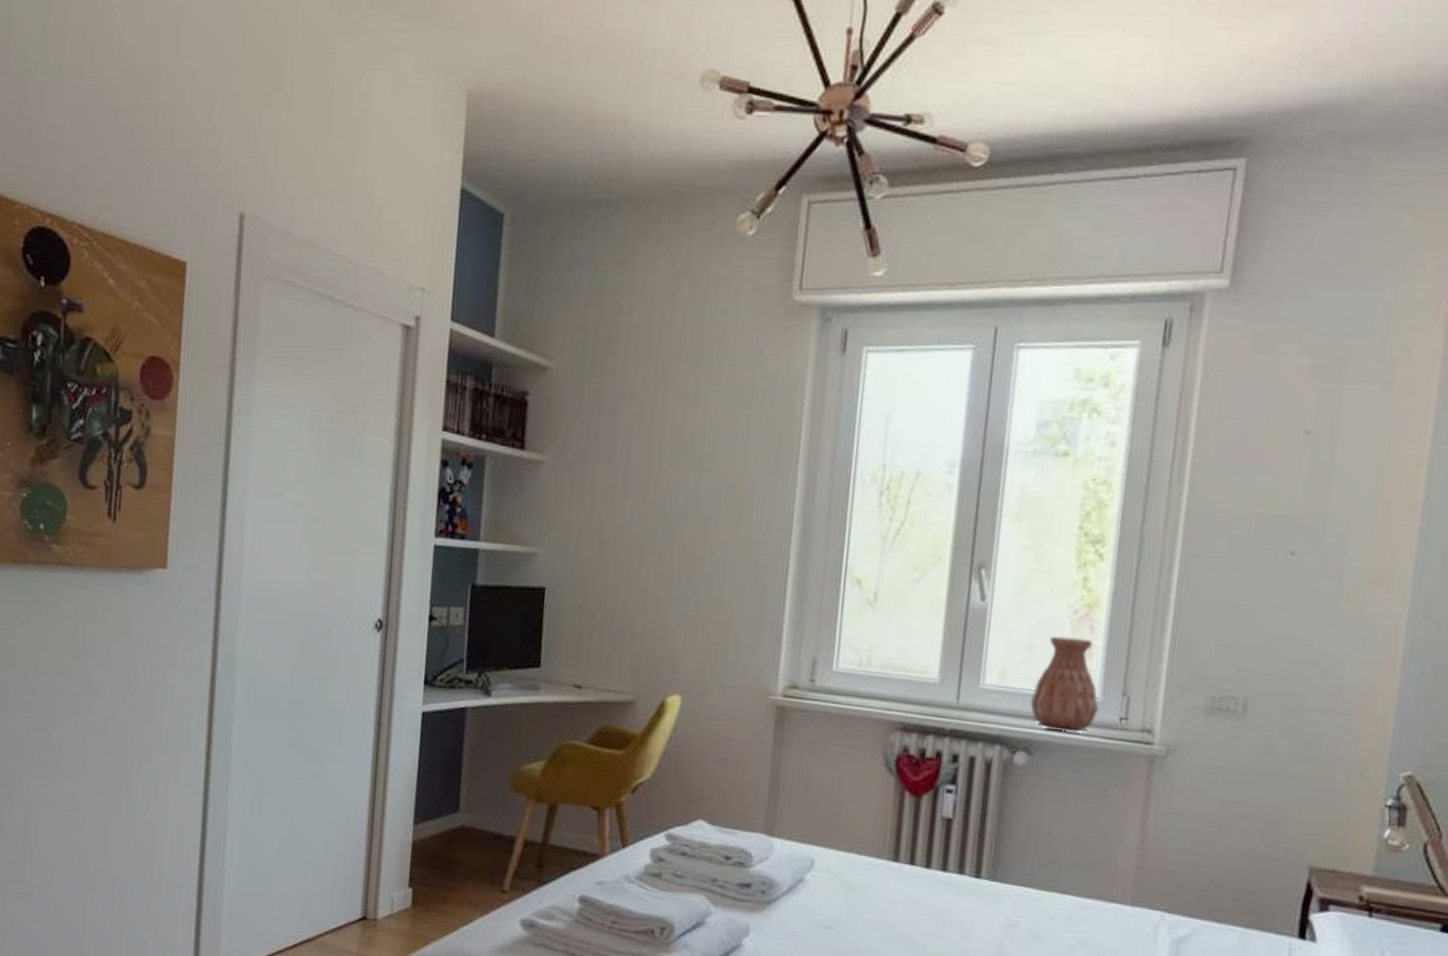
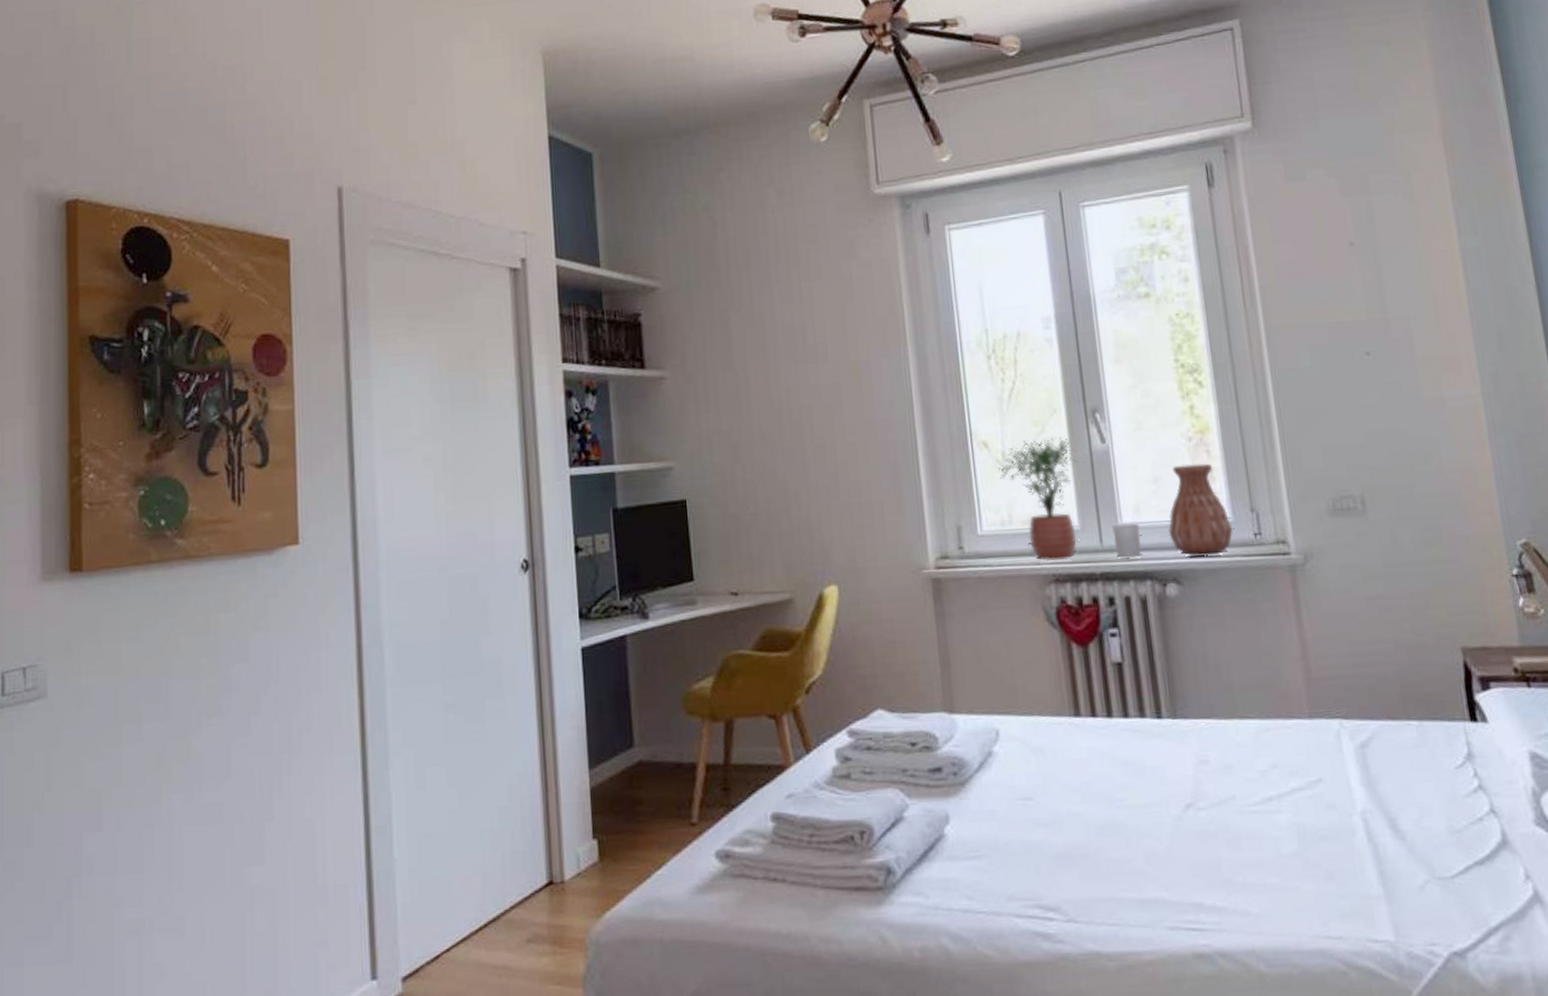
potted plant: none [866,585,959,711] -> present [998,437,1085,561]
candle holder: none [971,684,1002,720] -> present [1112,523,1141,558]

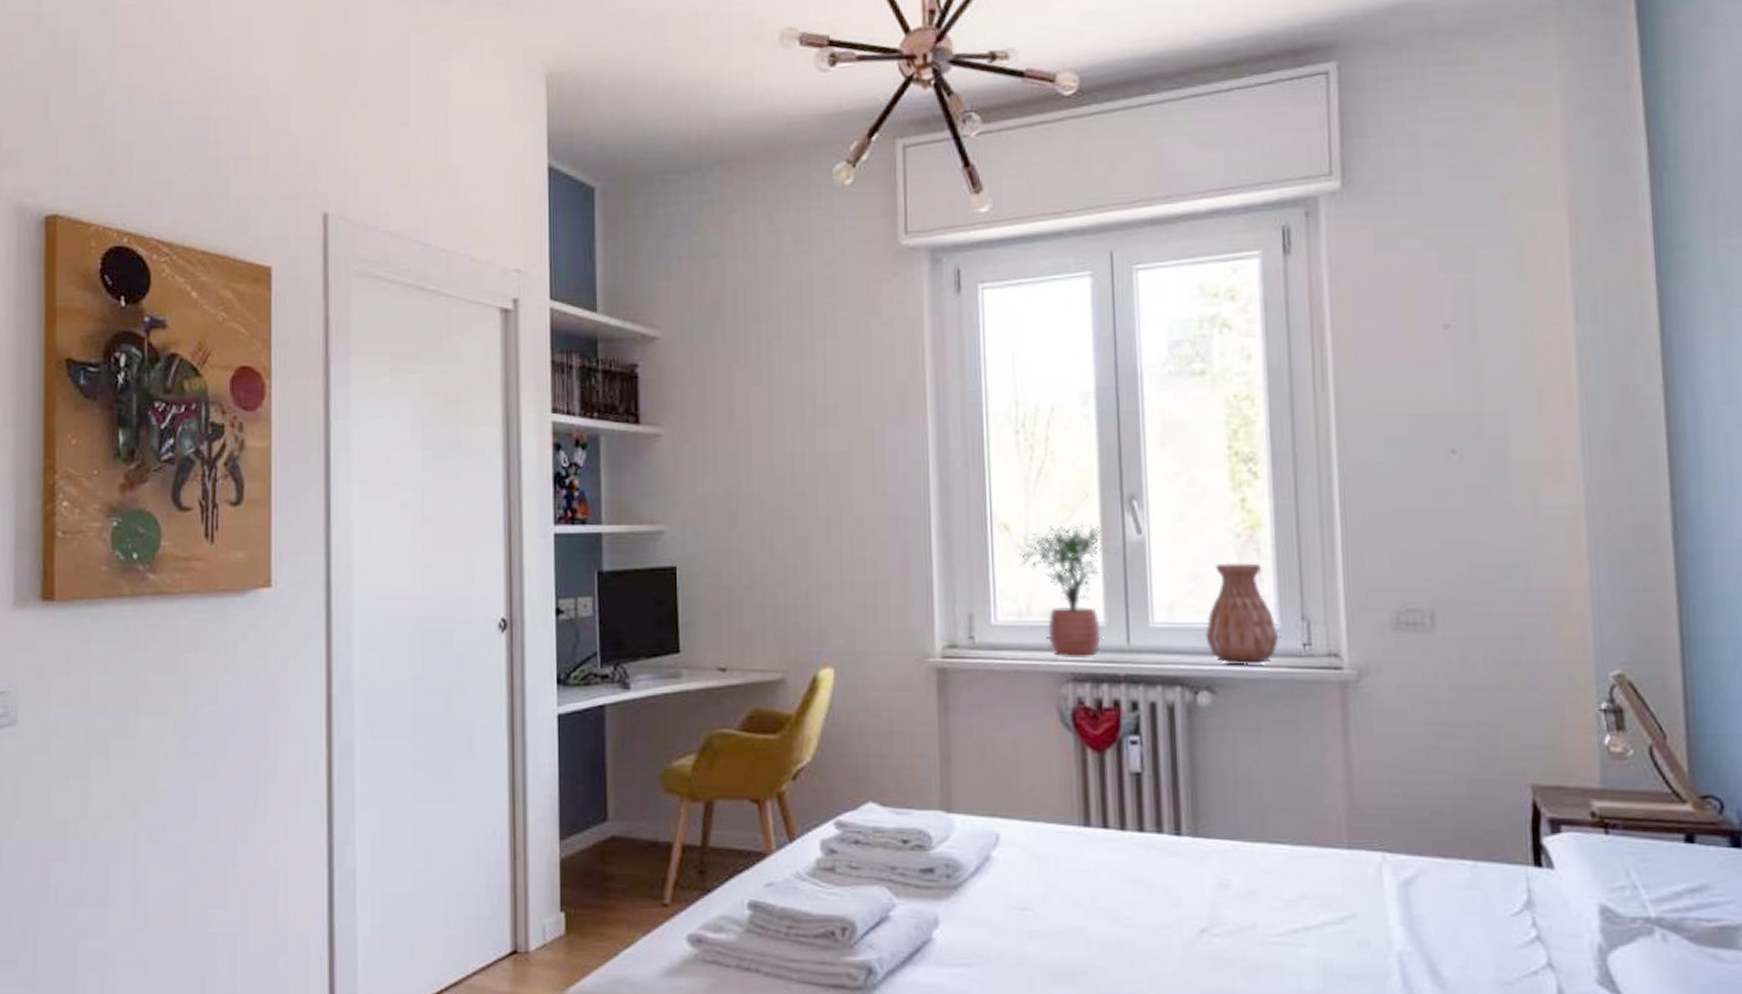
candle holder: present [1112,523,1141,558] -> none [1142,623,1173,660]

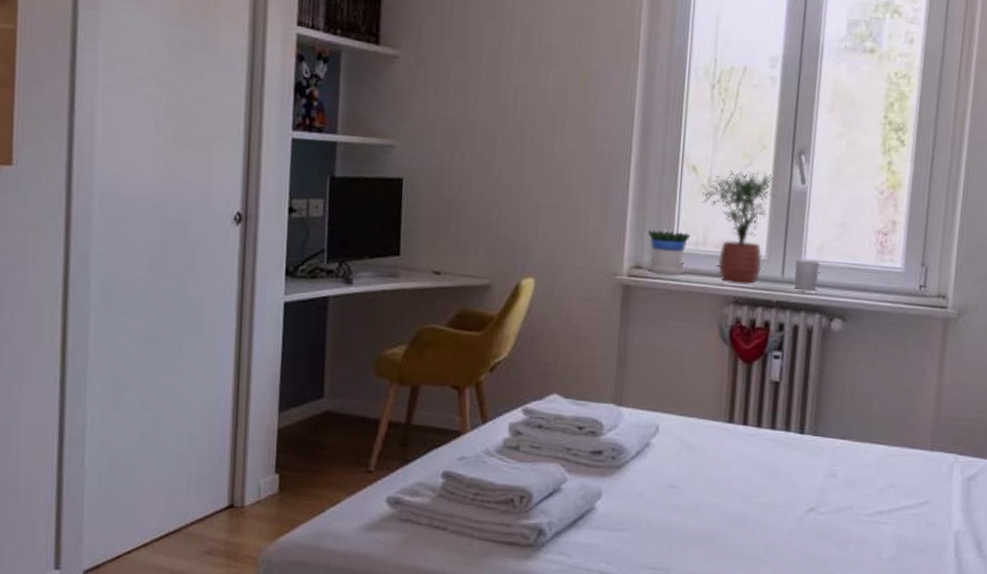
flowerpot: none [960,601,1011,655] -> present [647,230,691,277]
candle holder: none [1142,623,1173,660] -> present [794,259,820,292]
vase: present [1205,563,1279,665] -> none [844,214,902,300]

